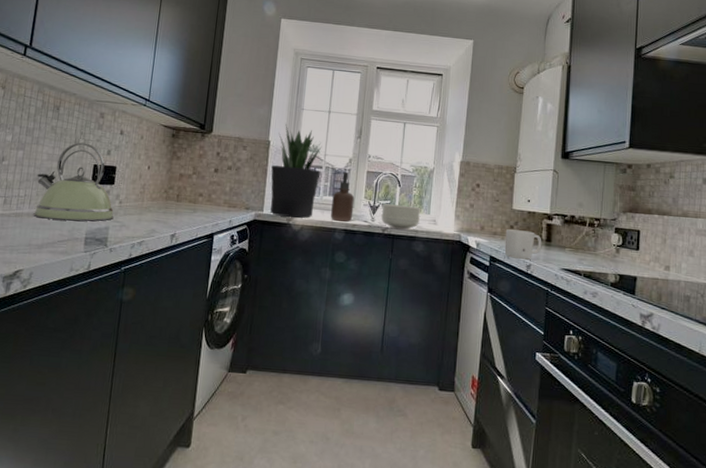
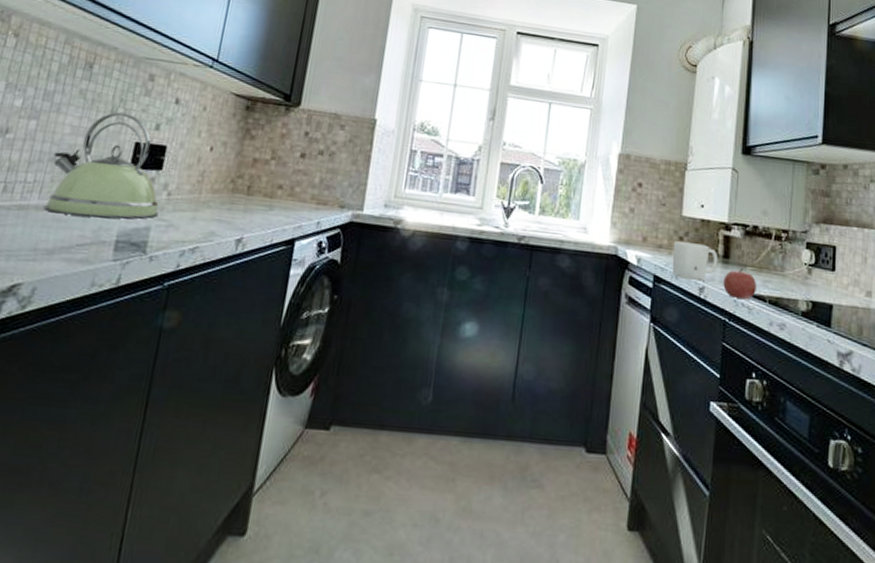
planter: present [270,123,322,218] -> none [373,98,444,222]
soap dispenser: present [331,171,355,223] -> none [452,162,484,228]
bowl: present [381,204,421,230] -> none [517,205,569,240]
fruit: none [546,249,574,274] -> present [723,268,757,300]

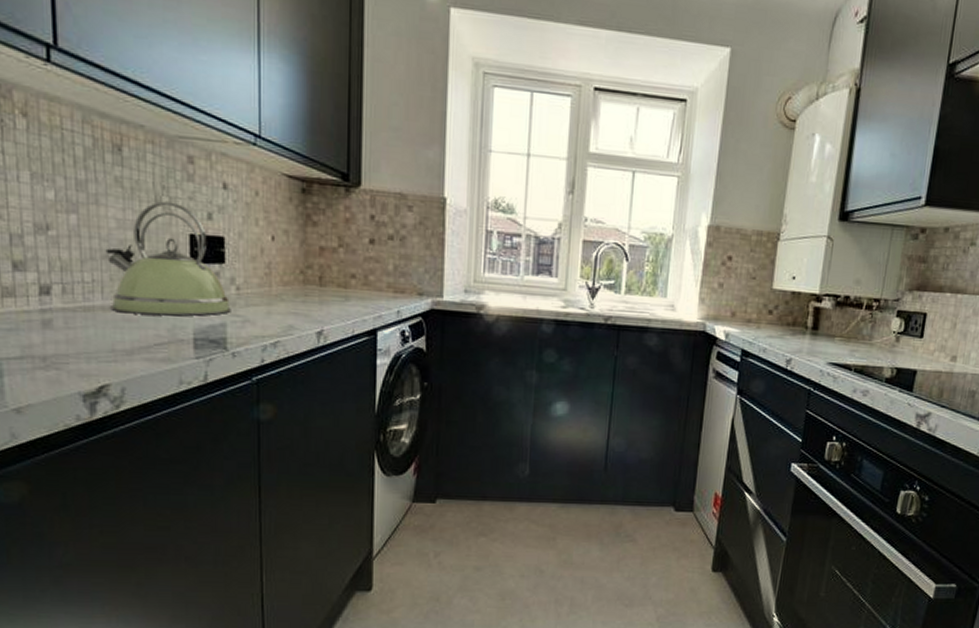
mug: present [671,241,718,282] -> none [759,315,807,354]
fruit: present [723,268,757,300] -> none [810,339,844,370]

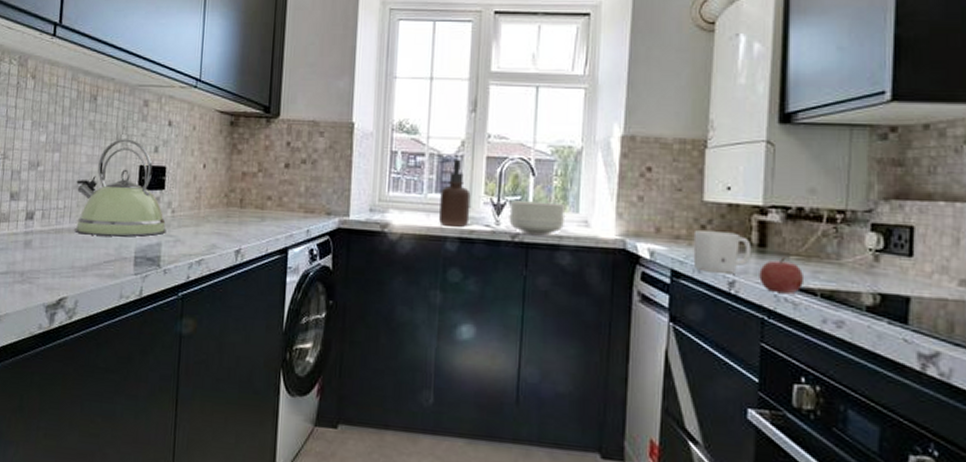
soap dispenser: none [536,241,567,311] -> present [439,159,471,228]
bowl: none [602,284,656,319] -> present [509,200,566,236]
mug: none [759,315,807,354] -> present [693,230,752,275]
fruit: none [810,339,844,370] -> present [759,257,805,295]

